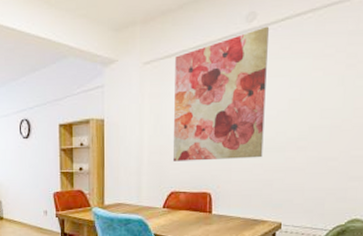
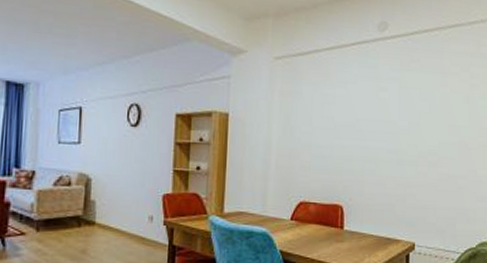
wall art: present [172,26,270,161] -> none [302,37,401,171]

